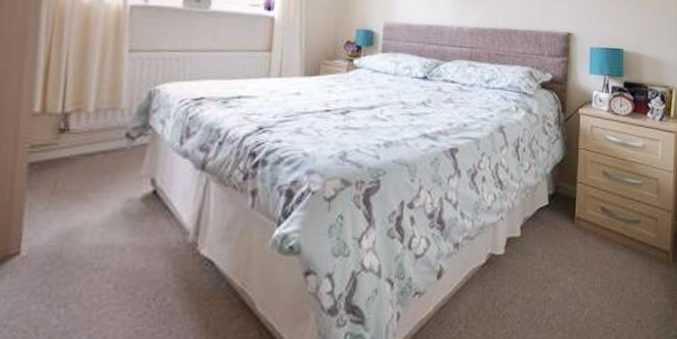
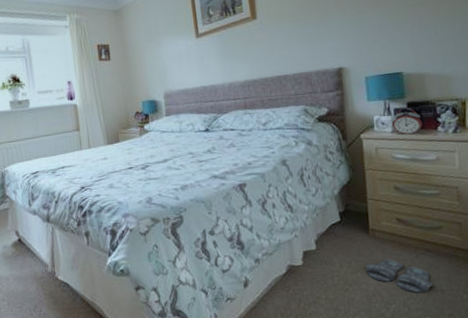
slippers: none [567,253,627,295] -> present [366,259,434,293]

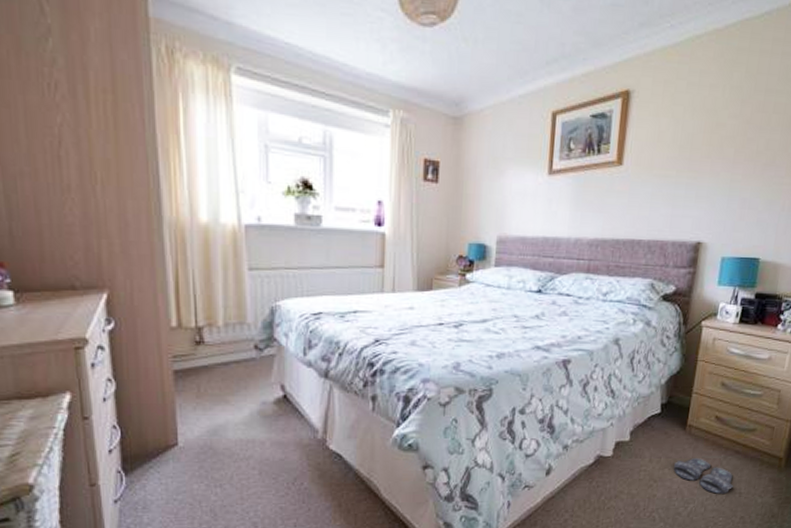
alarm clock: present [392,107,423,135] -> none [736,299,765,329]

